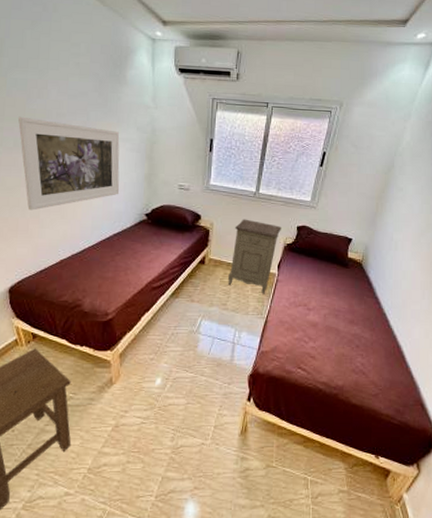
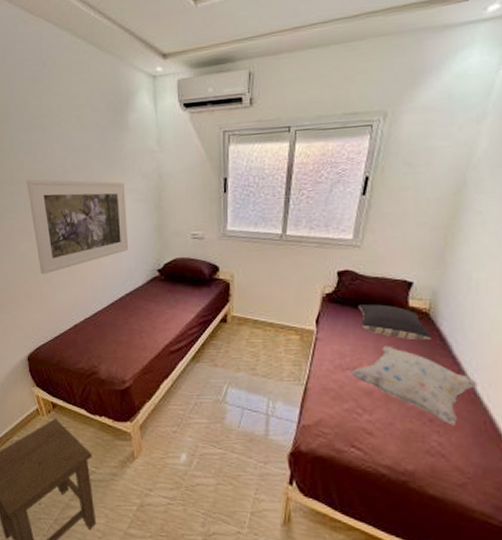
nightstand: present [228,219,281,294] -> none [256,267,317,356]
decorative pillow: none [300,287,391,350] -> present [348,346,478,426]
pillow: none [310,254,362,284] -> present [357,304,432,339]

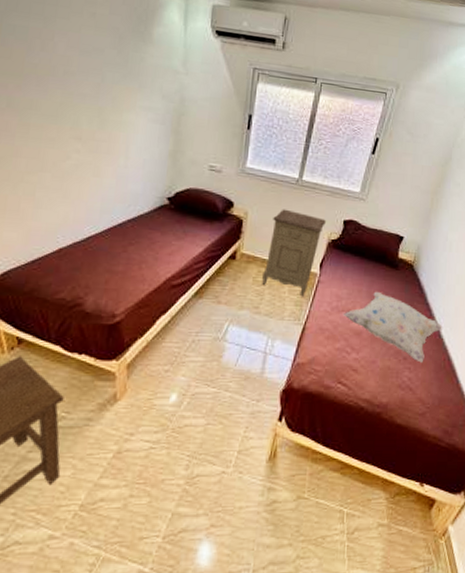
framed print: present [27,179,129,275] -> none [14,71,141,187]
nightstand: none [256,267,317,356] -> present [262,209,326,297]
pillow: present [357,304,432,339] -> none [357,252,413,288]

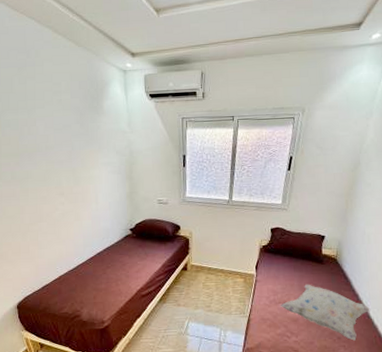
nightstand: present [262,209,326,297] -> none [210,226,256,295]

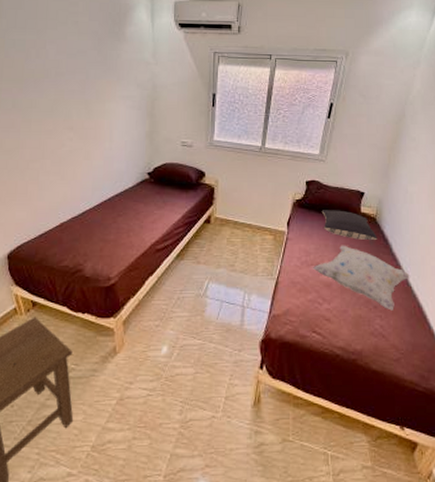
pillow: none [286,253,338,279] -> present [321,210,377,240]

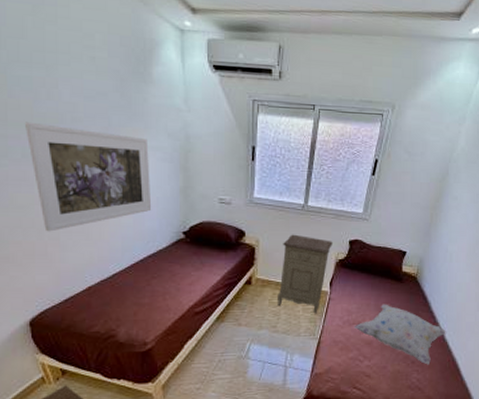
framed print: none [17,77,121,173] -> present [25,121,152,232]
nightstand: none [236,175,289,254] -> present [278,234,332,314]
pillow: present [321,210,377,240] -> none [364,269,417,298]

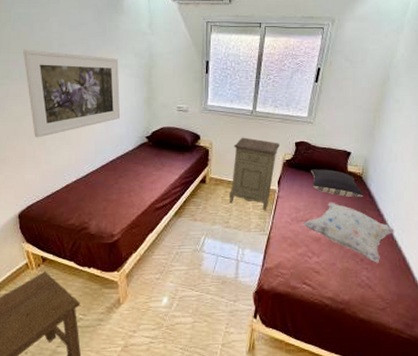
pillow: none [364,269,417,298] -> present [310,169,363,197]

